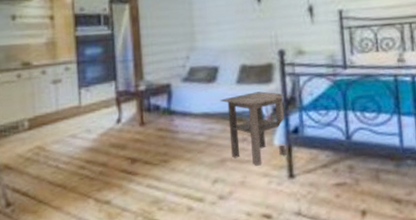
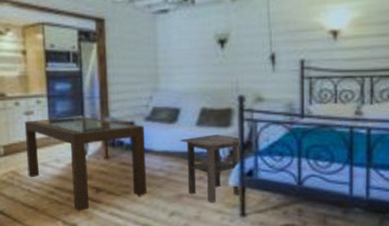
dining table: none [51,82,187,187] -> present [24,117,147,212]

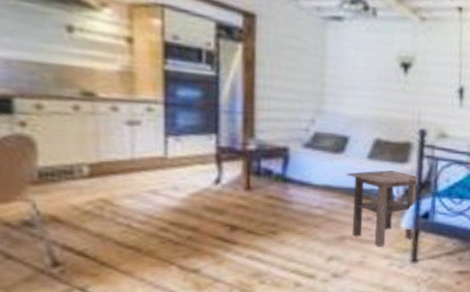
dining table: present [24,117,147,212] -> none [125,133,302,254]

